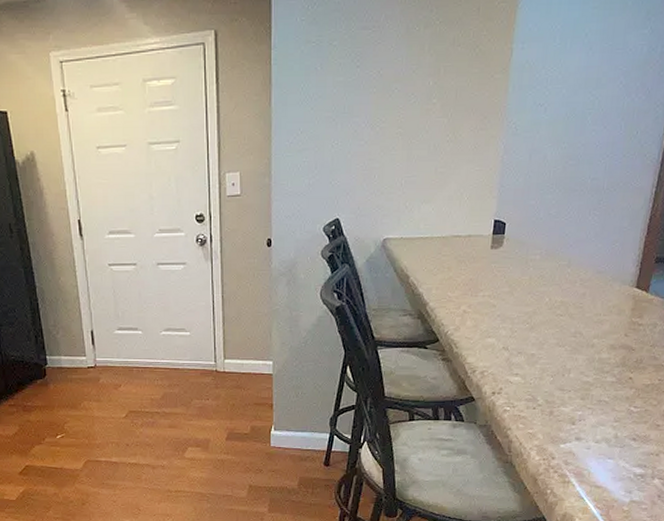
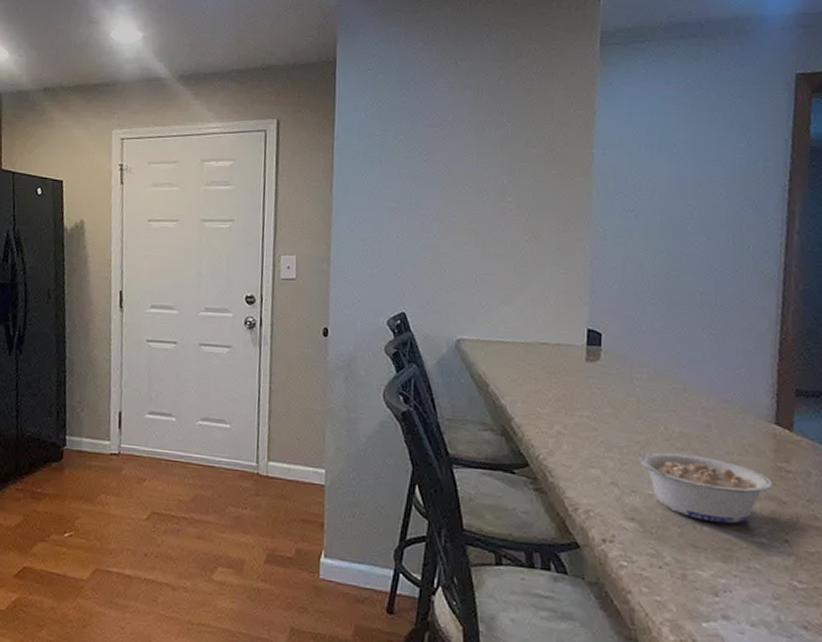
legume: none [526,319,628,370] -> present [639,452,774,524]

